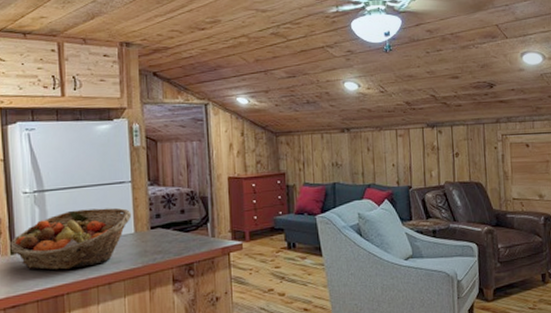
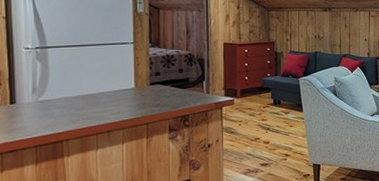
fruit basket: present [10,207,132,270] -> none [10,65,133,119]

